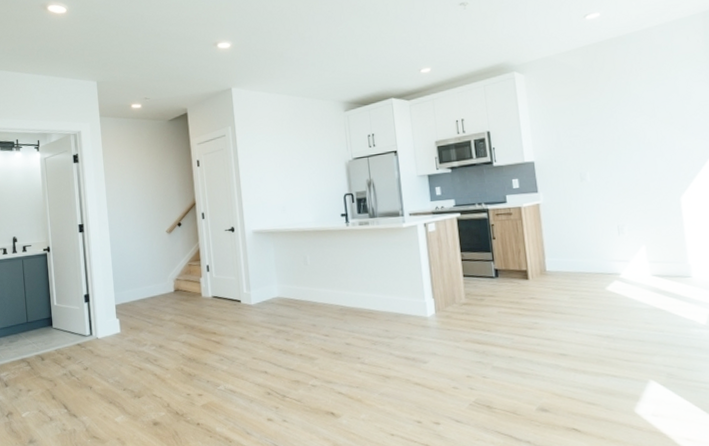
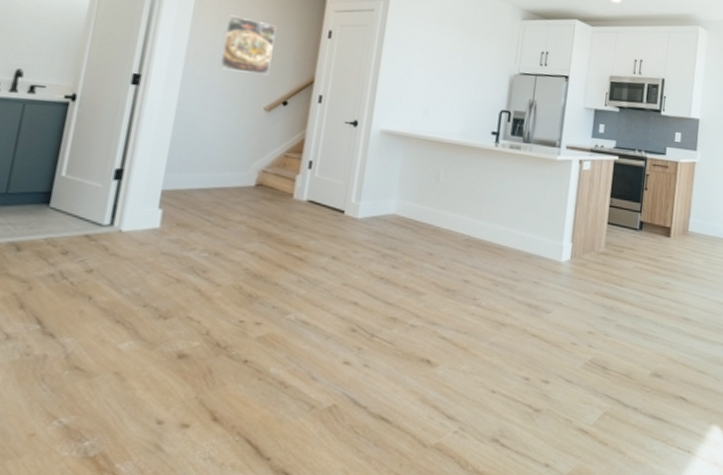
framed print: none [127,165,163,208] -> present [219,15,277,75]

